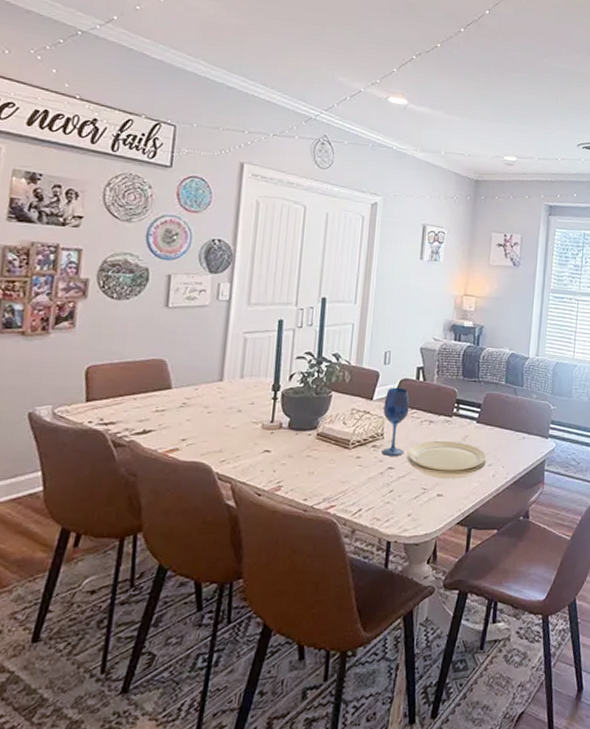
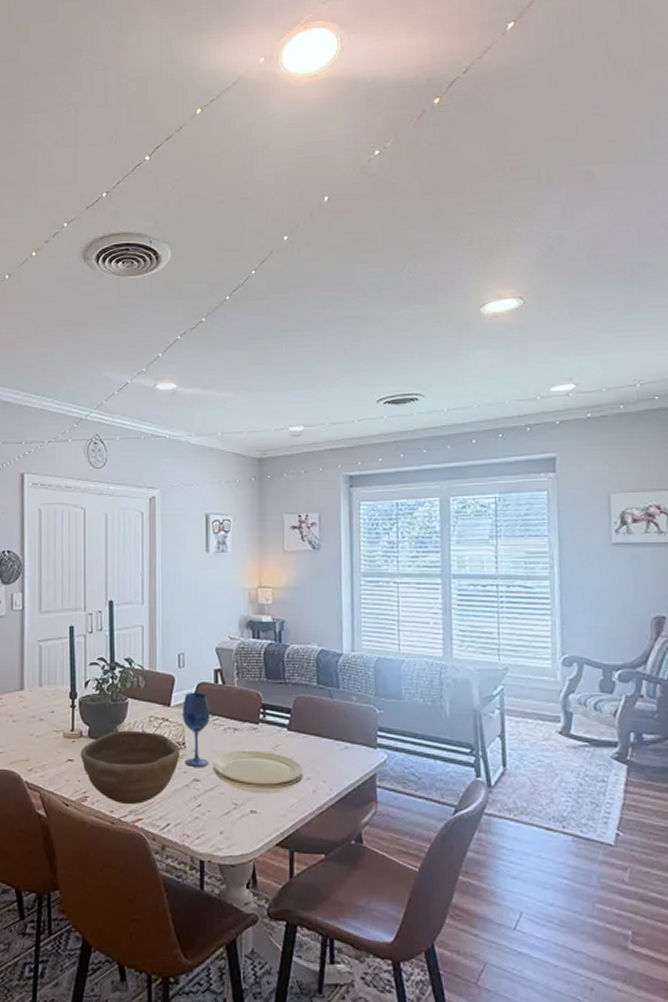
bowl: none [278,422,378,493] -> present [80,730,180,805]

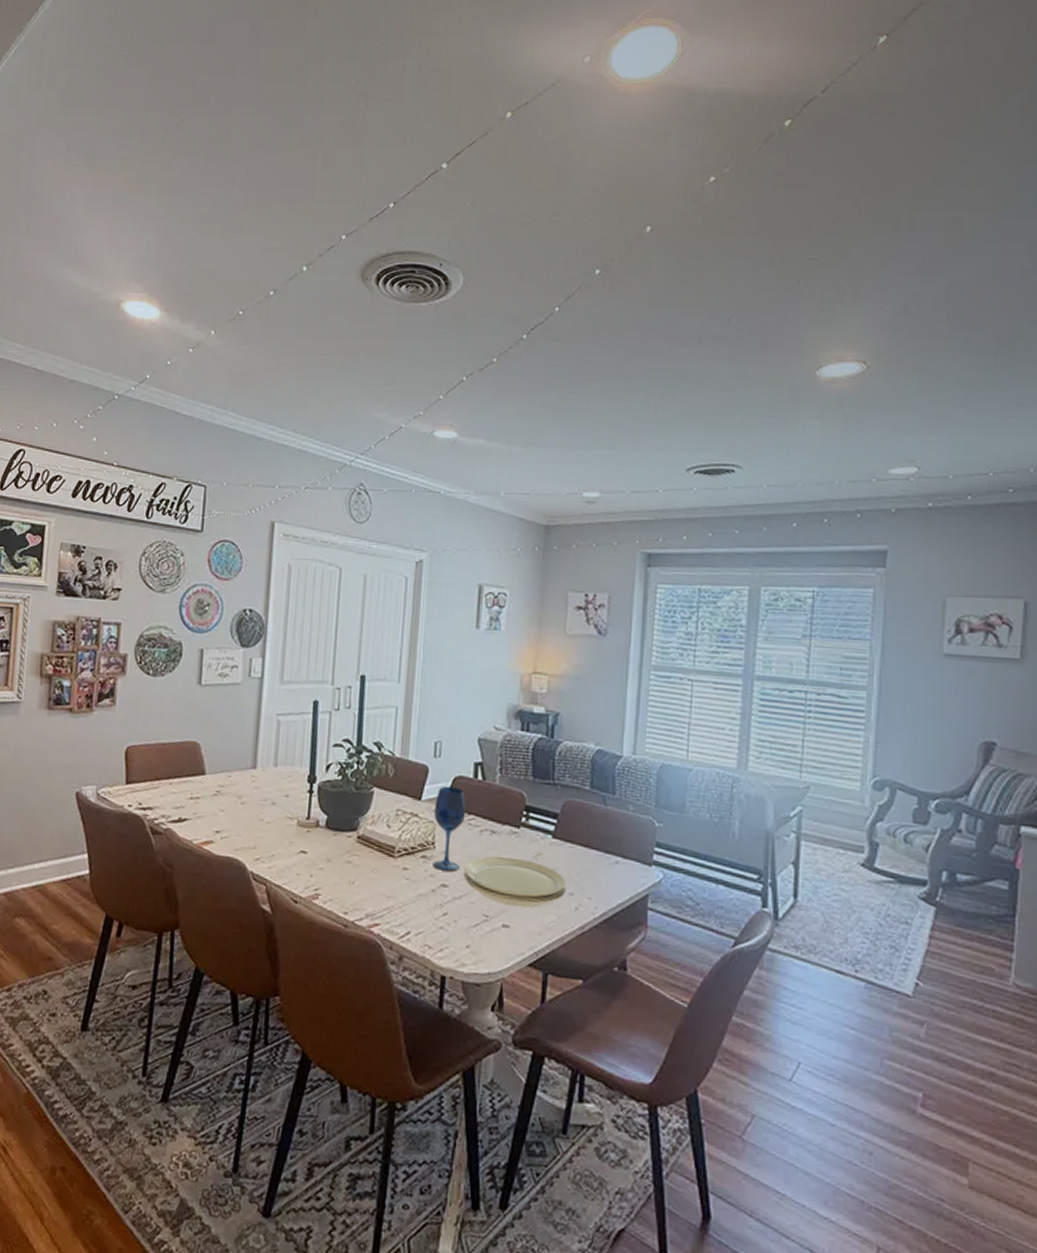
bowl: present [80,730,180,805] -> none [315,822,429,908]

